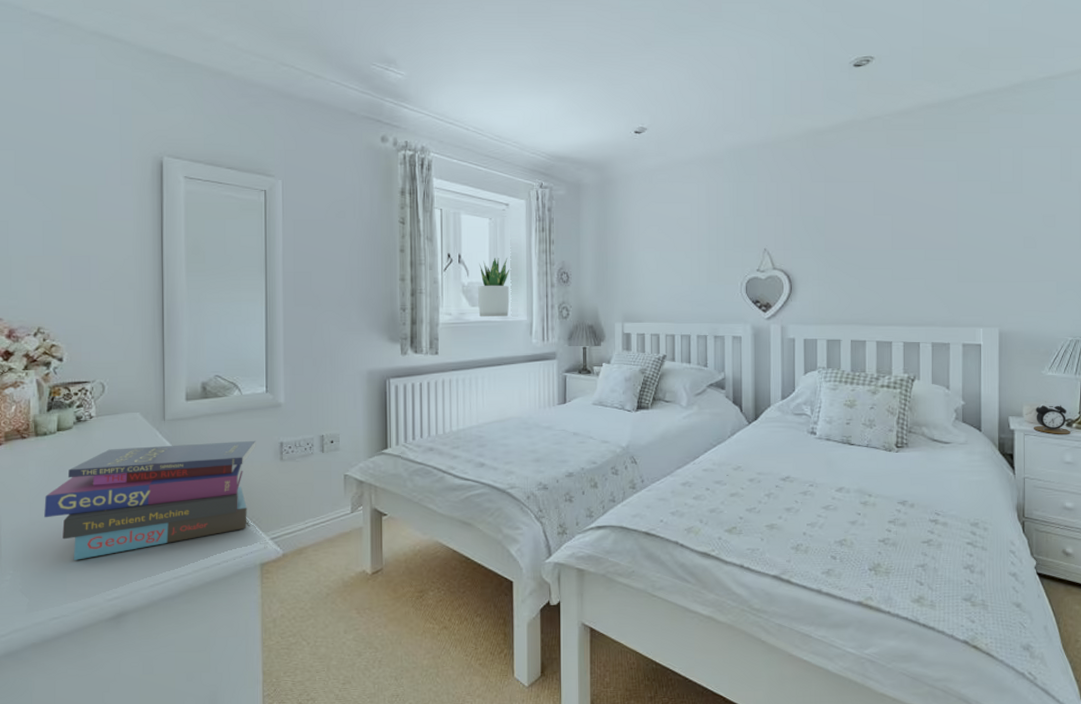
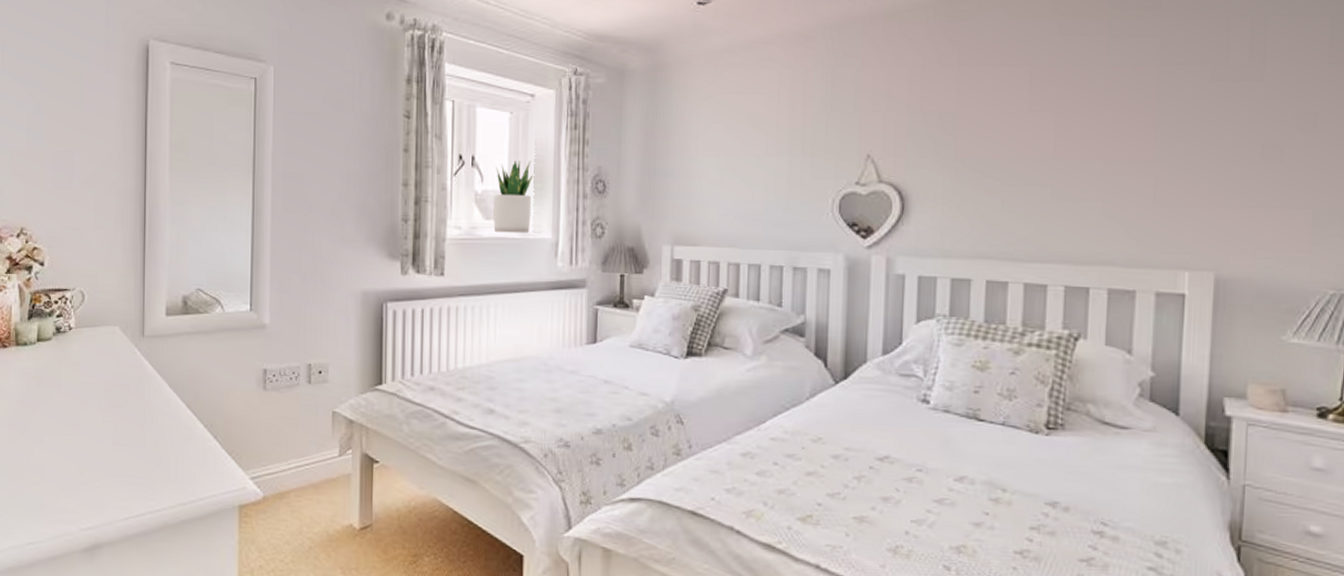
books: present [44,440,256,560] -> none [23,364,238,483]
alarm clock: present [1033,403,1071,434] -> none [1262,382,1324,429]

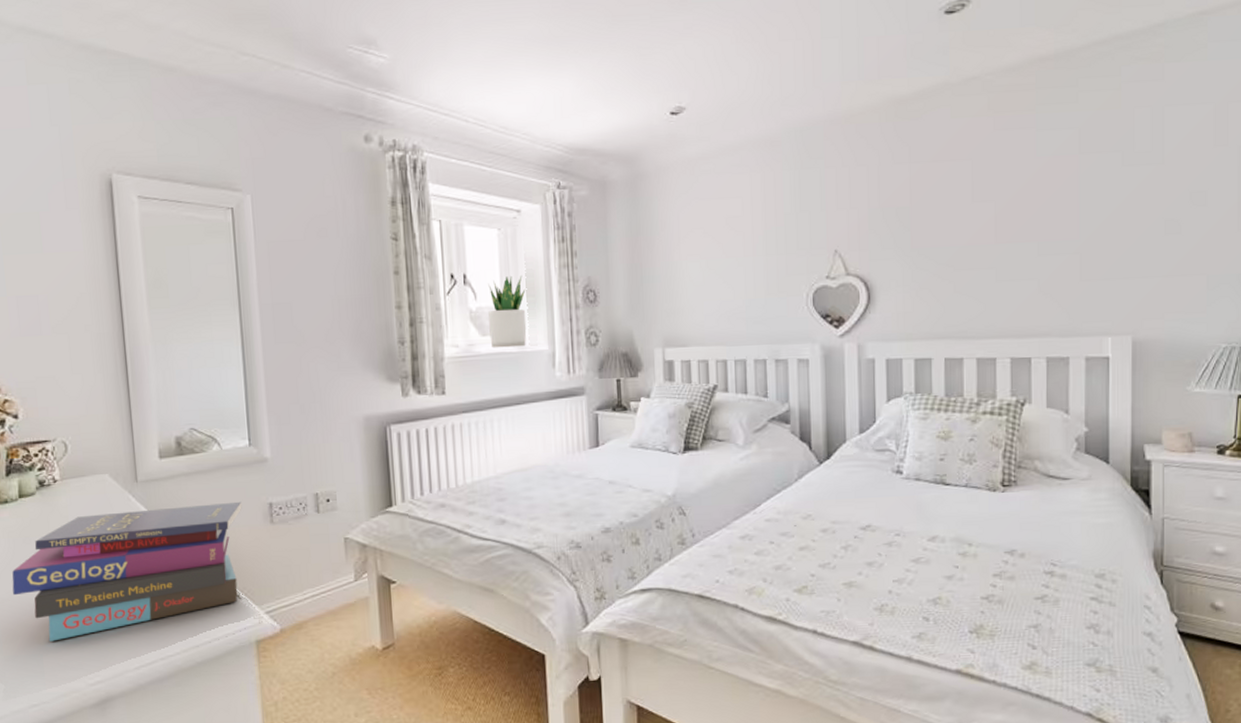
books: none [23,364,238,483] -> present [12,501,242,642]

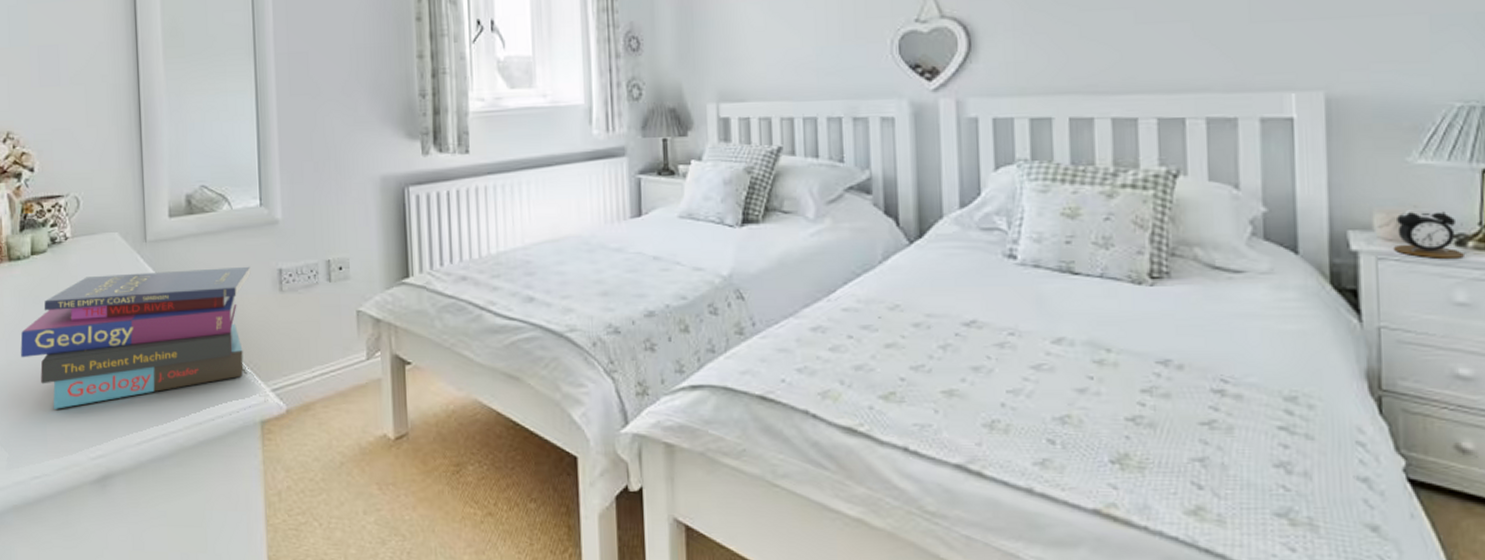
planter: present [488,276,527,348] -> none [518,21,560,102]
alarm clock: none [1175,426,1223,464] -> present [1392,208,1464,259]

